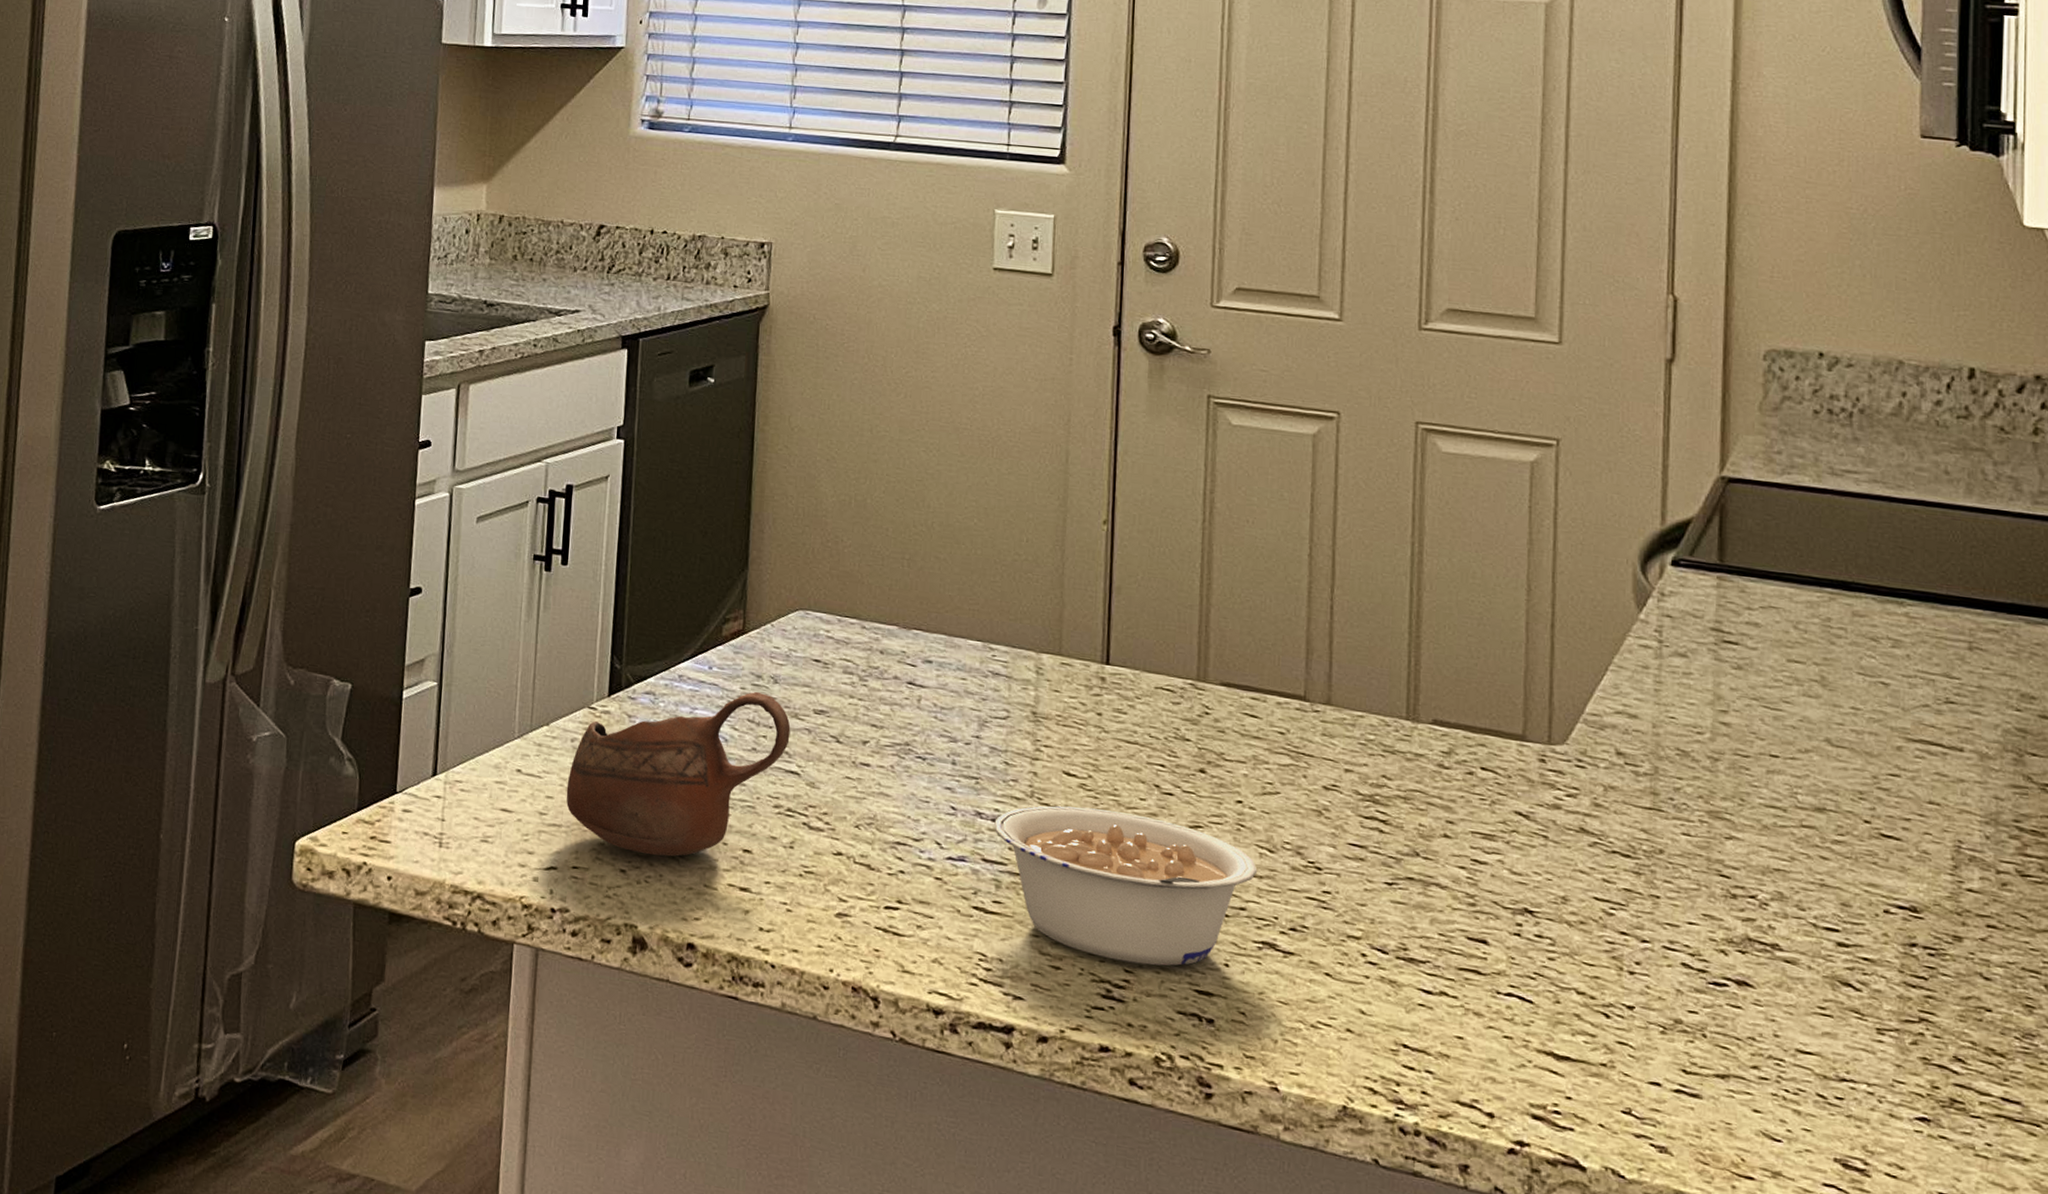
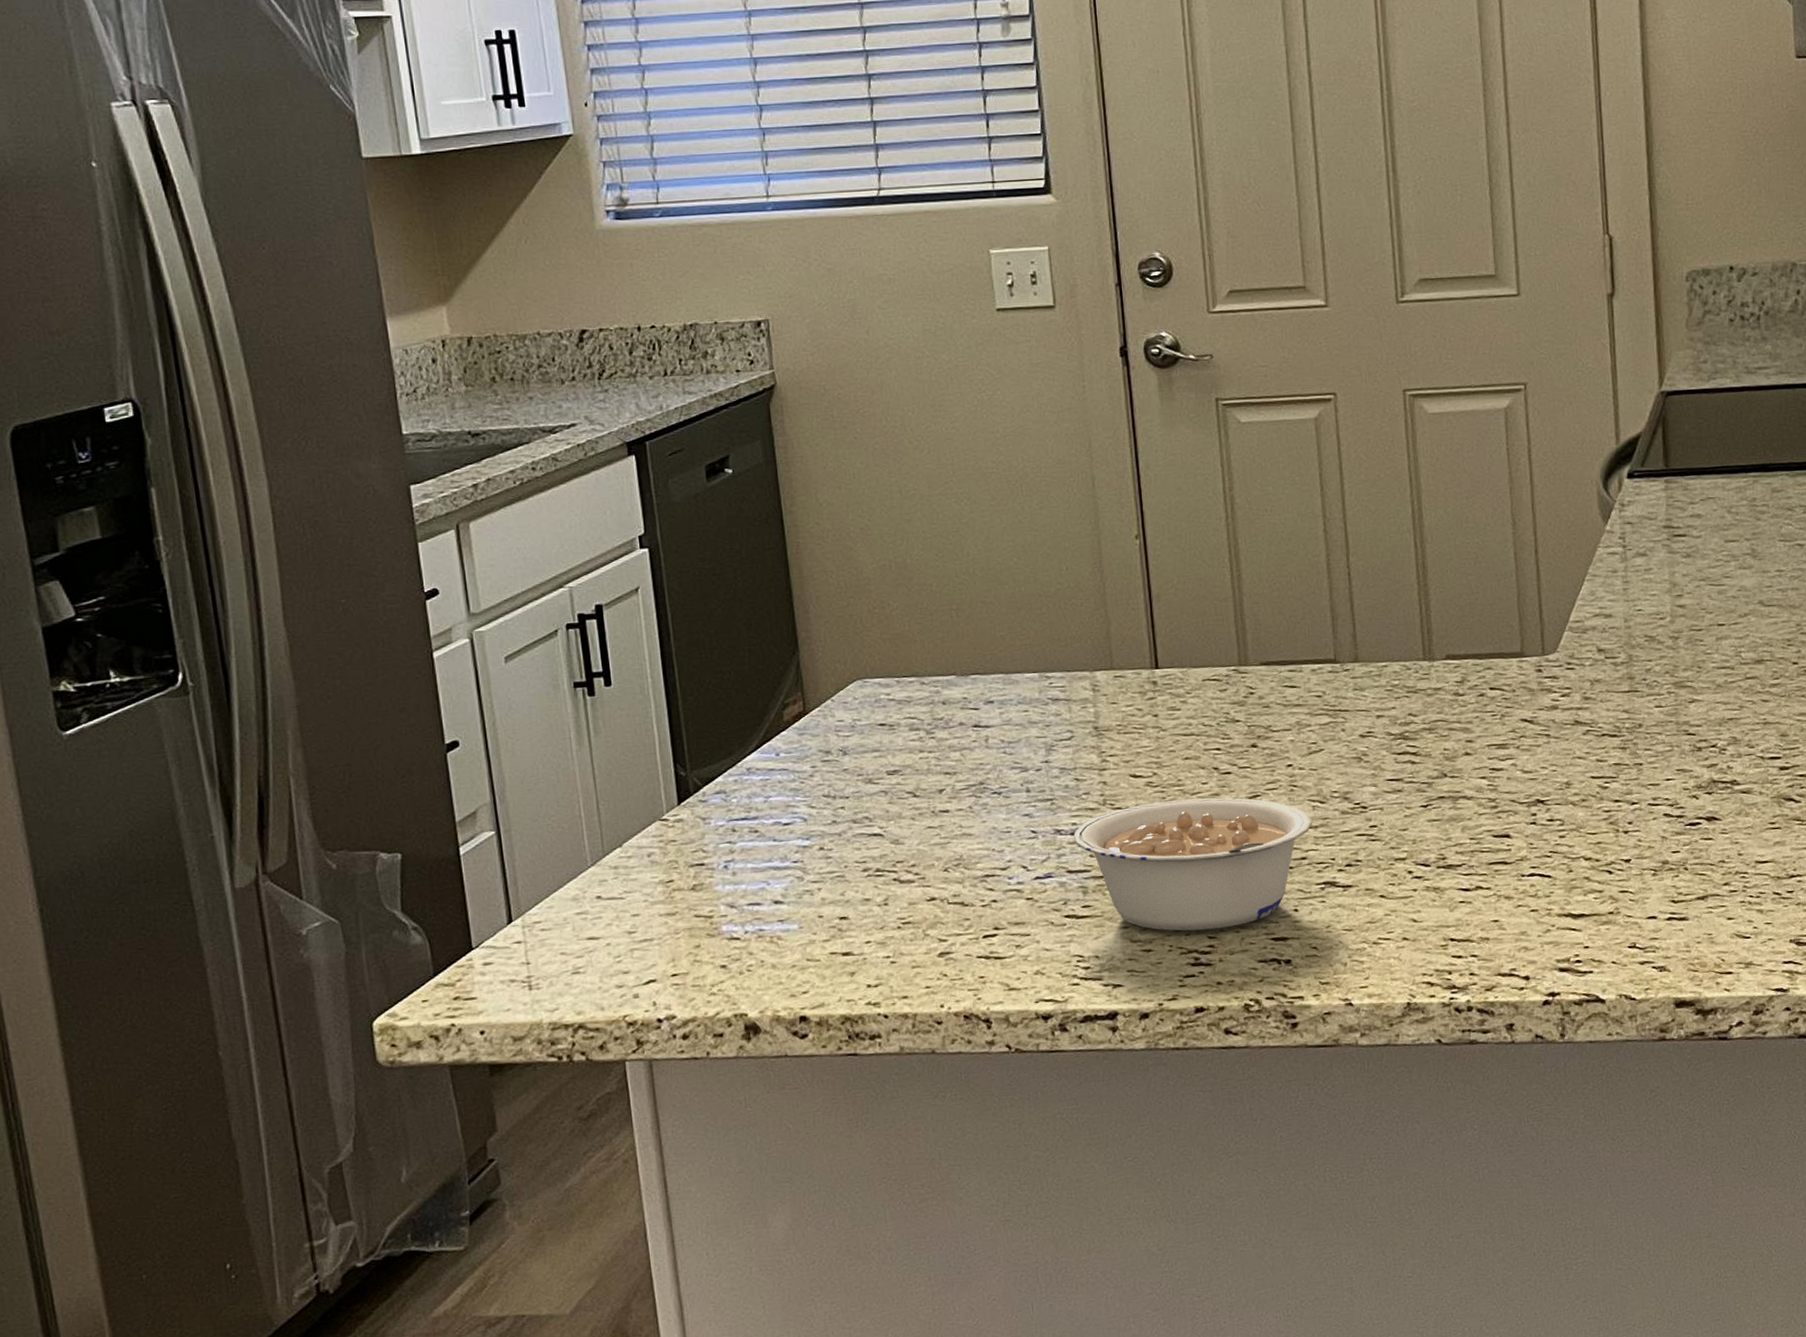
cup: present [566,691,791,857] -> none [651,766,868,946]

